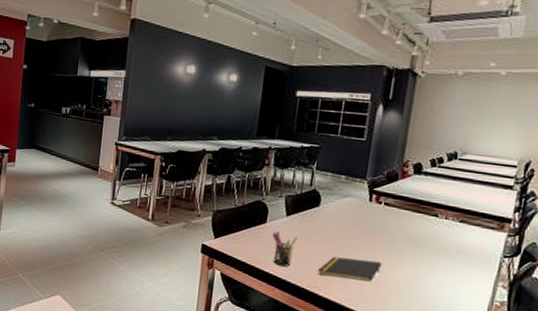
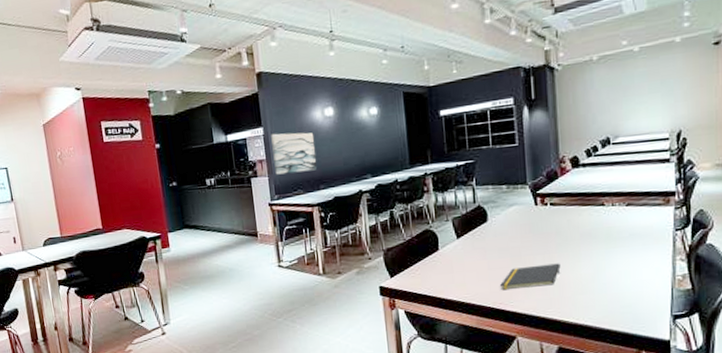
wall art: none [128,78,172,122] -> present [271,132,318,175]
pen holder: present [272,231,299,267] -> none [447,256,474,290]

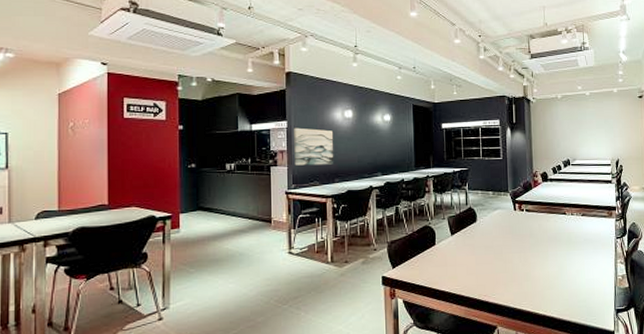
notepad: present [500,263,561,290] -> none [485,261,533,283]

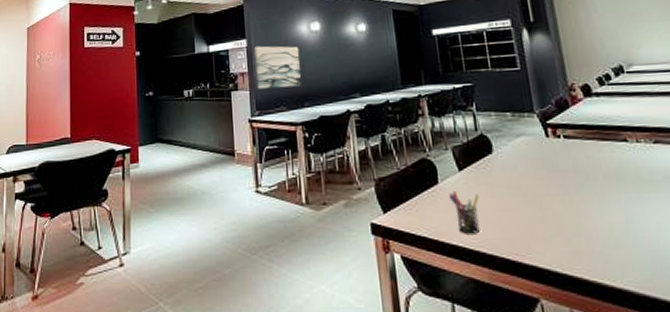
pen holder: none [442,251,464,282] -> present [448,192,480,234]

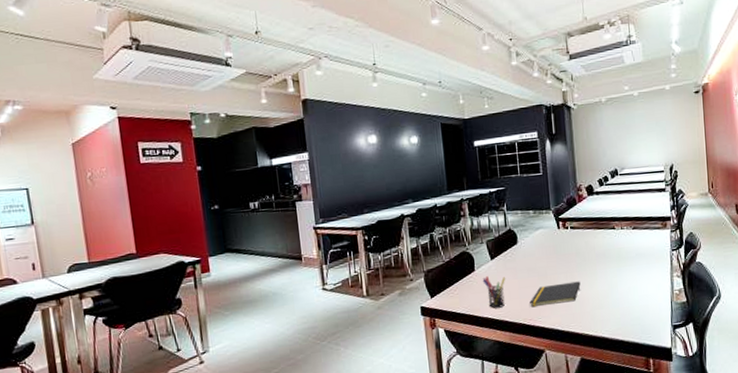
wall art: present [254,46,303,89] -> none [316,158,362,199]
notepad: none [514,208,587,236] -> present [530,281,581,307]

